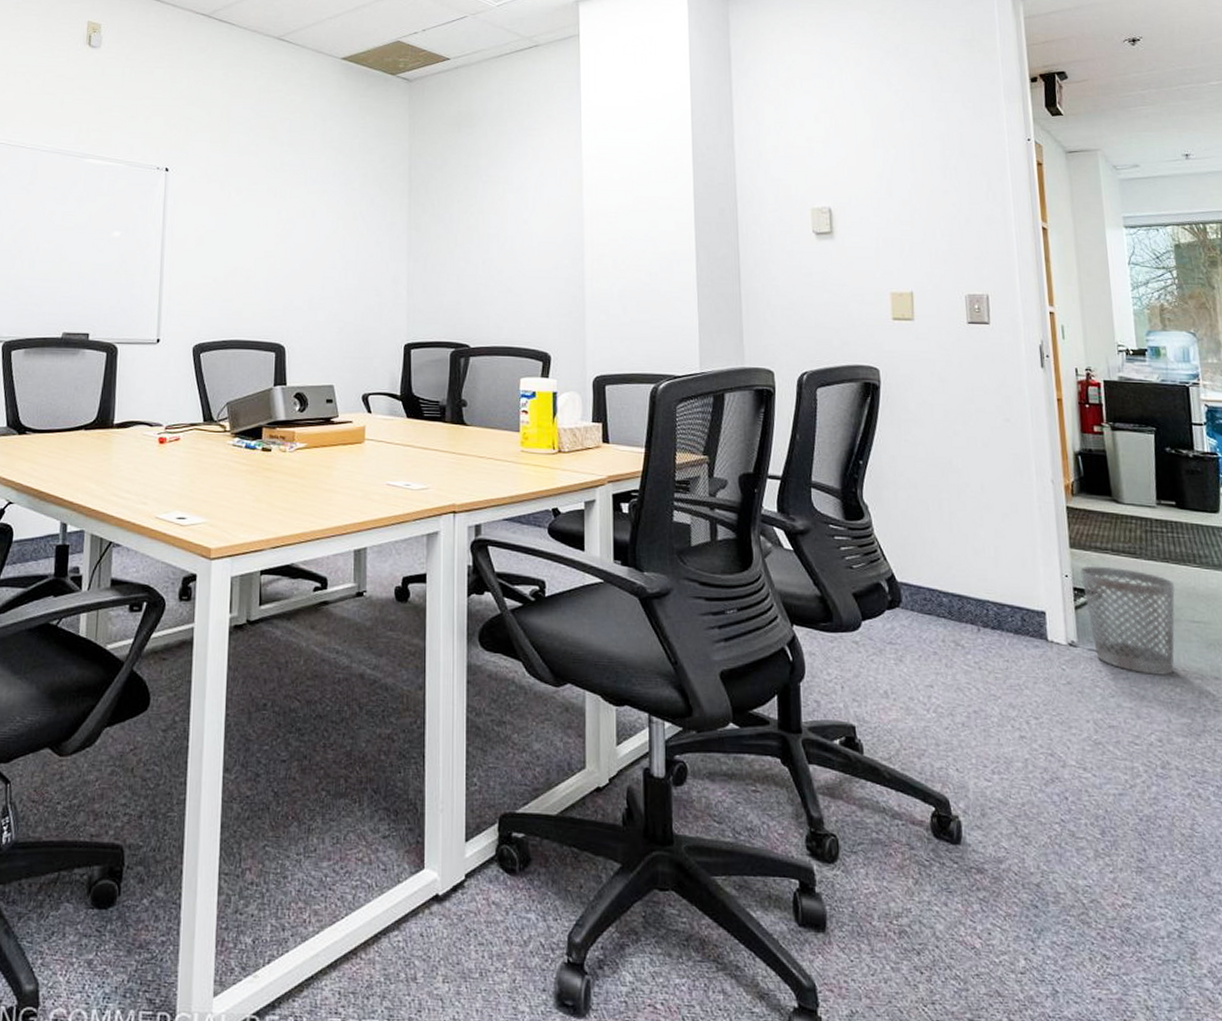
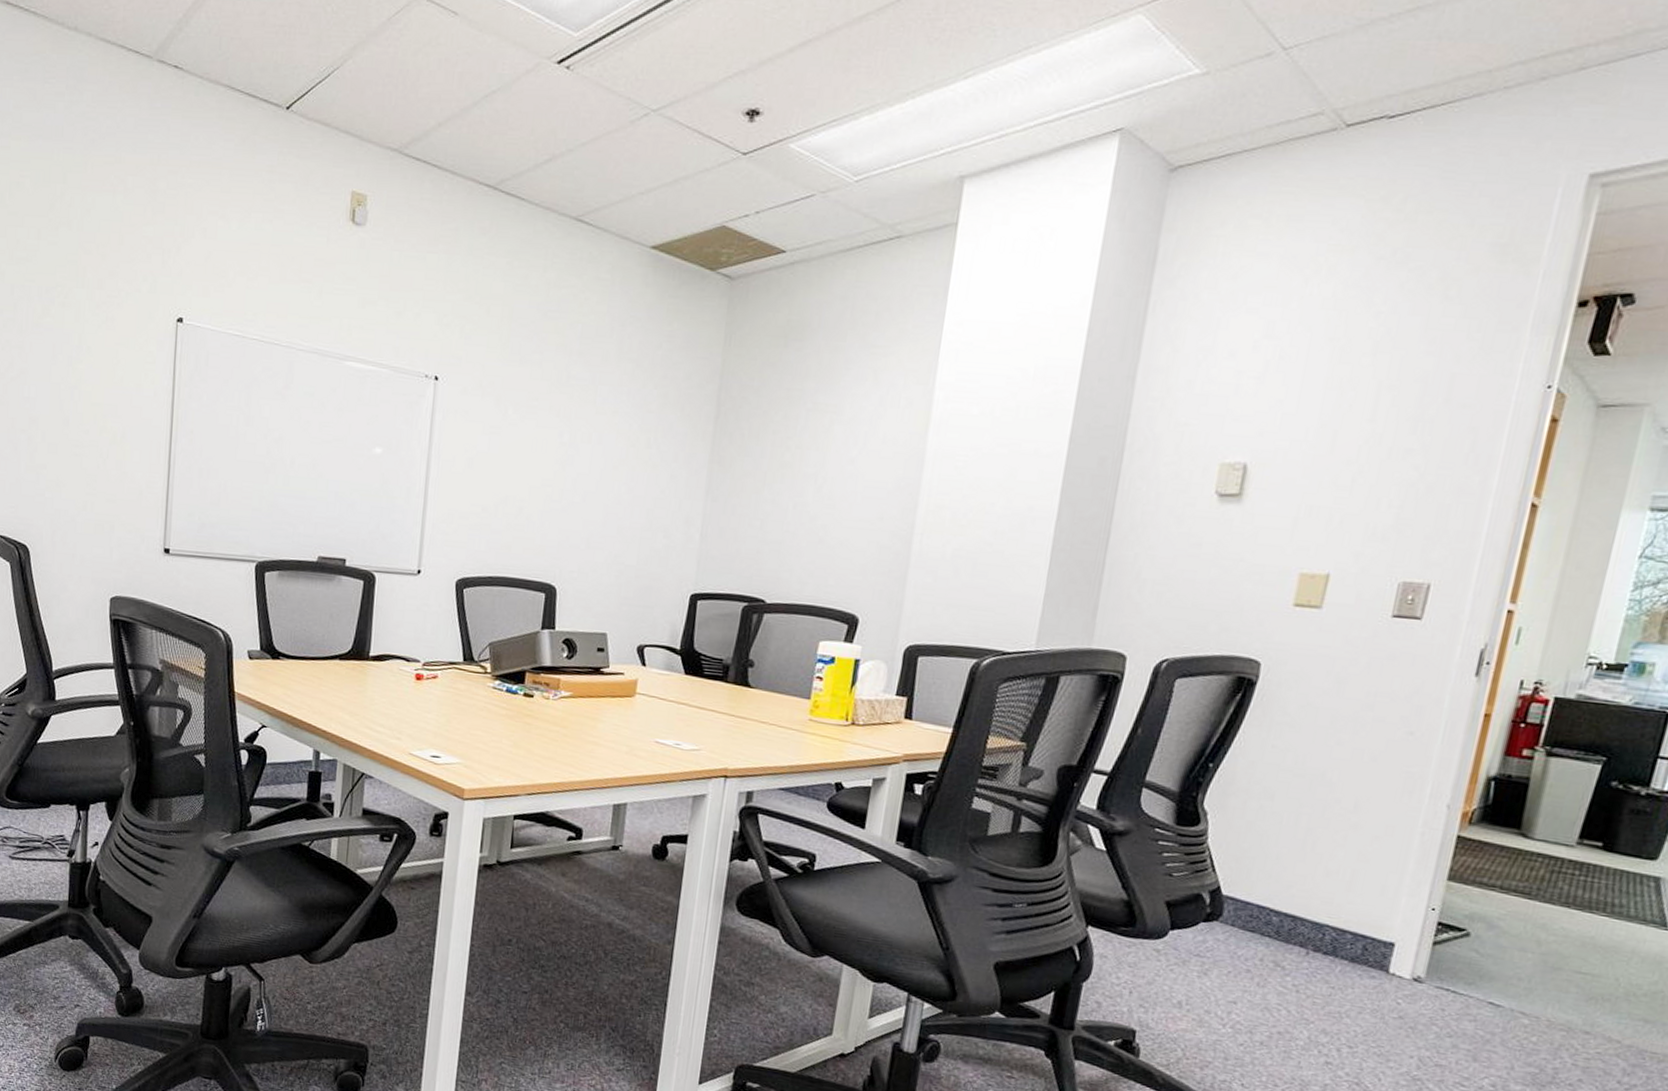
wastebasket: present [1080,567,1175,675] -> none [1443,902,1568,1023]

